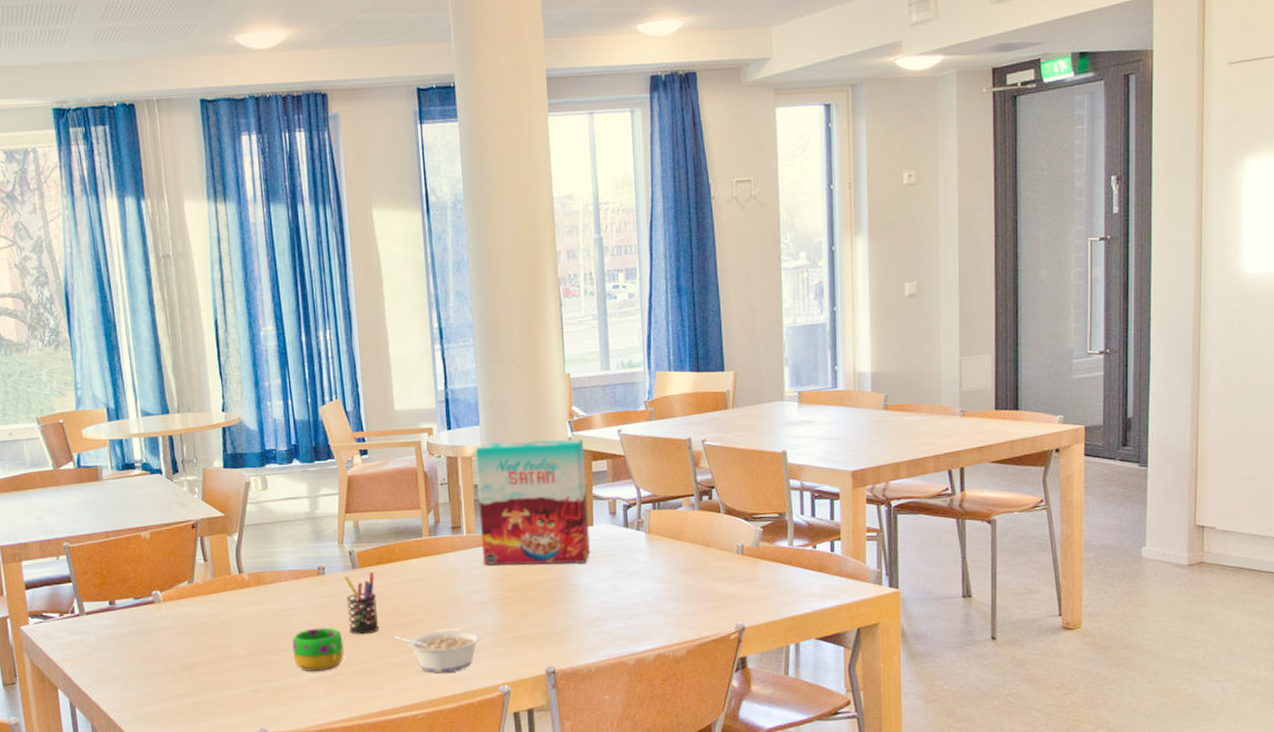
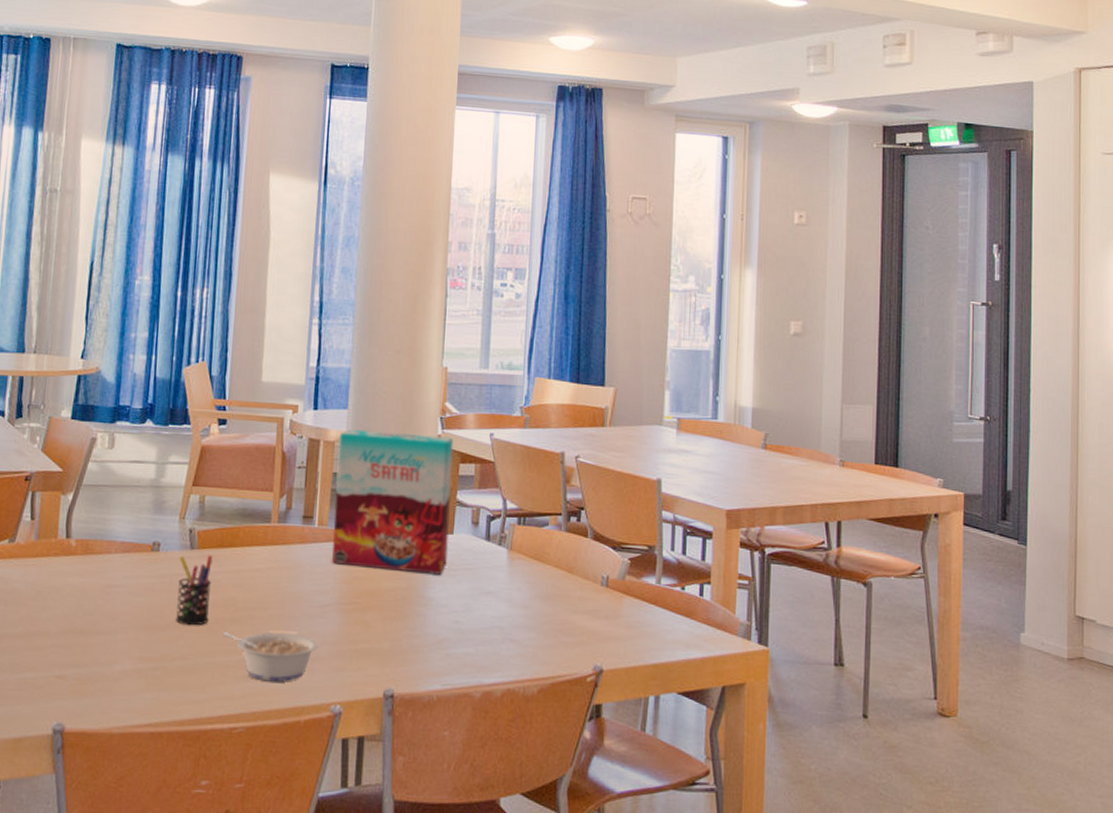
mug: present [292,627,344,672] -> none [109,611,167,663]

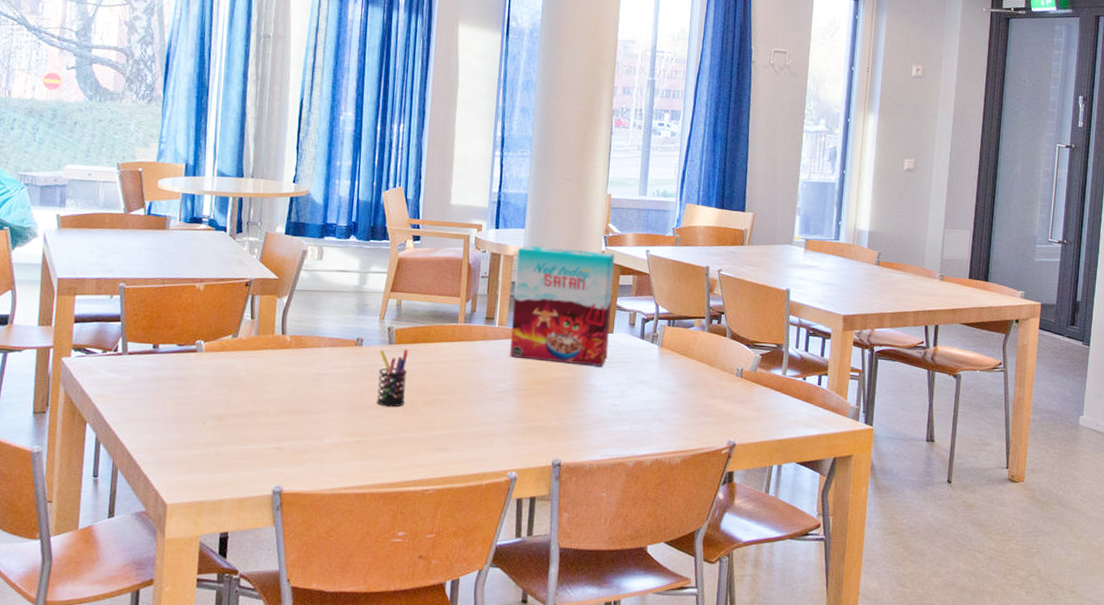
legume: present [223,632,318,682] -> none [417,412,498,453]

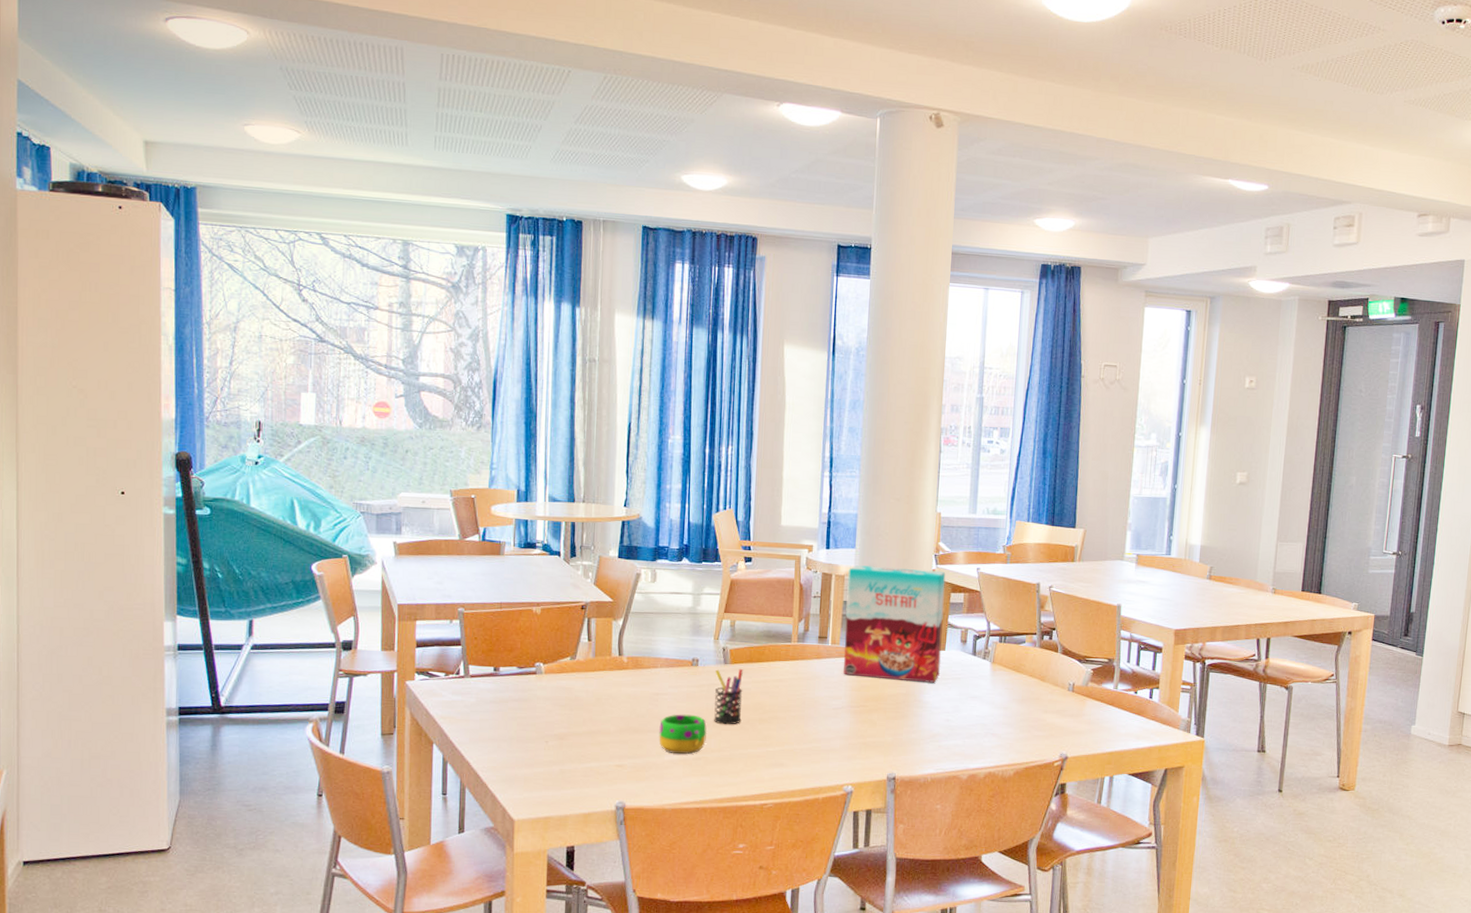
mug: none [319,395,369,437] -> present [659,714,707,754]

